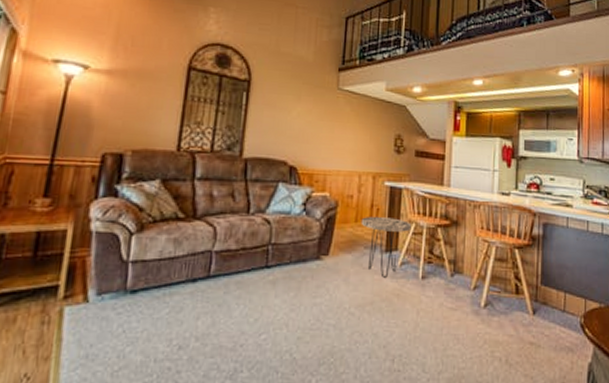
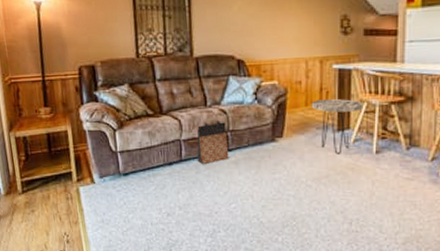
bag: none [228,231,268,284] -> present [197,121,229,165]

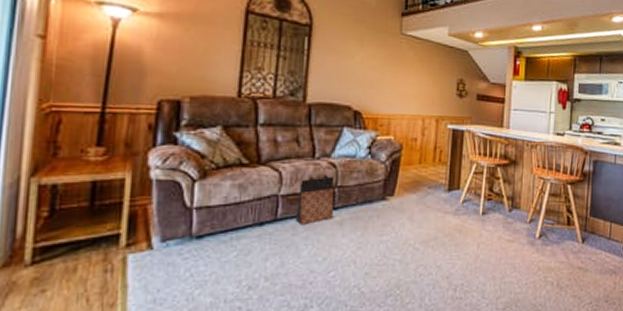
side table: present [311,98,363,154] -> none [424,157,473,215]

